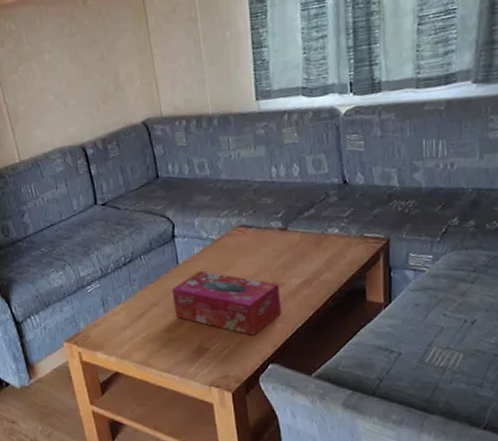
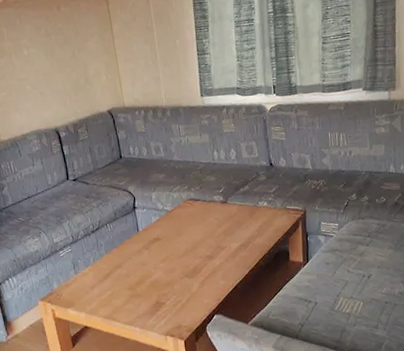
tissue box: present [171,270,282,335] -> none [133,236,224,291]

